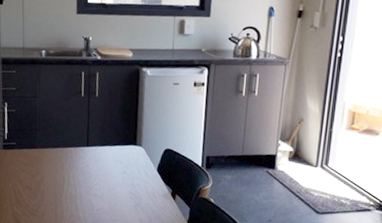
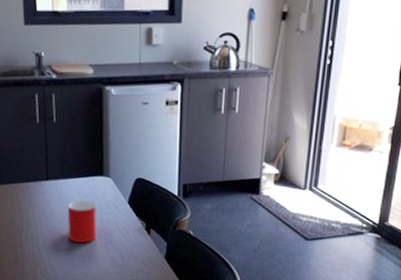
cup: none [102,165,129,204] -> present [67,200,97,243]

